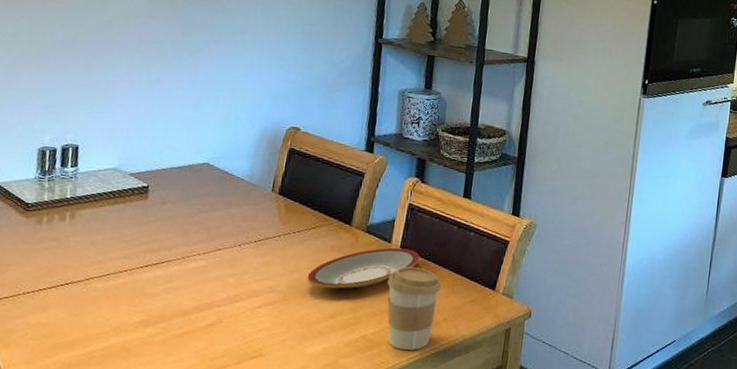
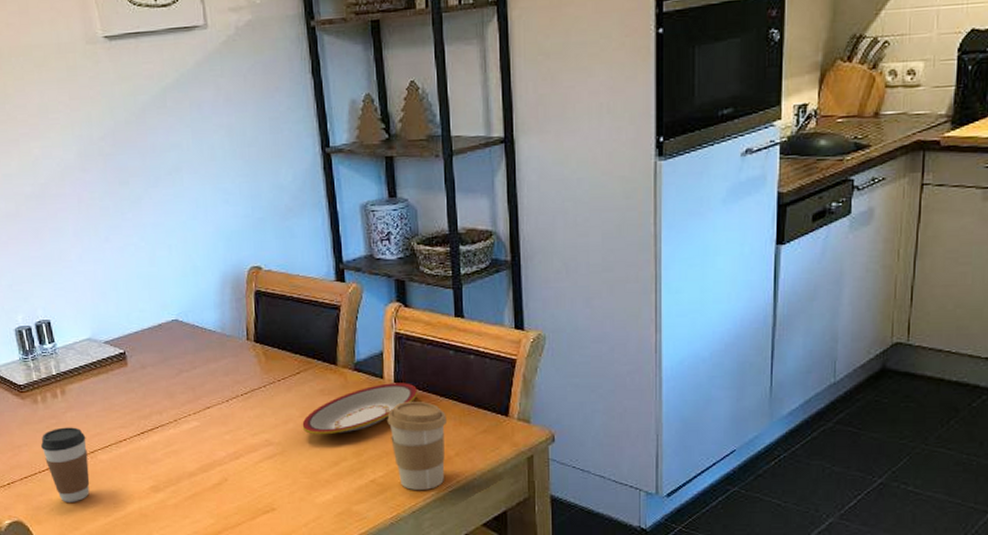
coffee cup: none [33,250,85,329] -> present [41,427,90,502]

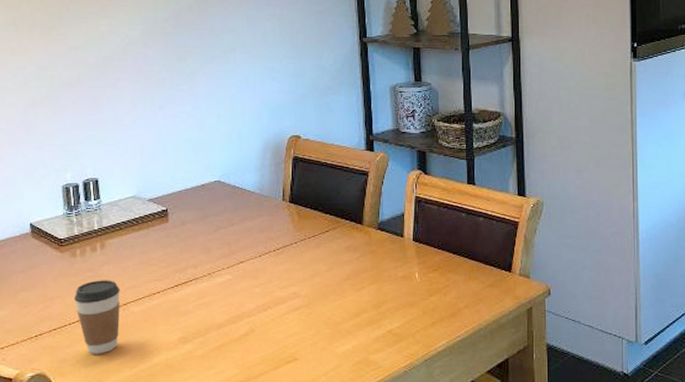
plate: present [302,383,417,435] -> none [328,241,433,289]
coffee cup: present [387,402,446,490] -> none [405,258,457,340]

